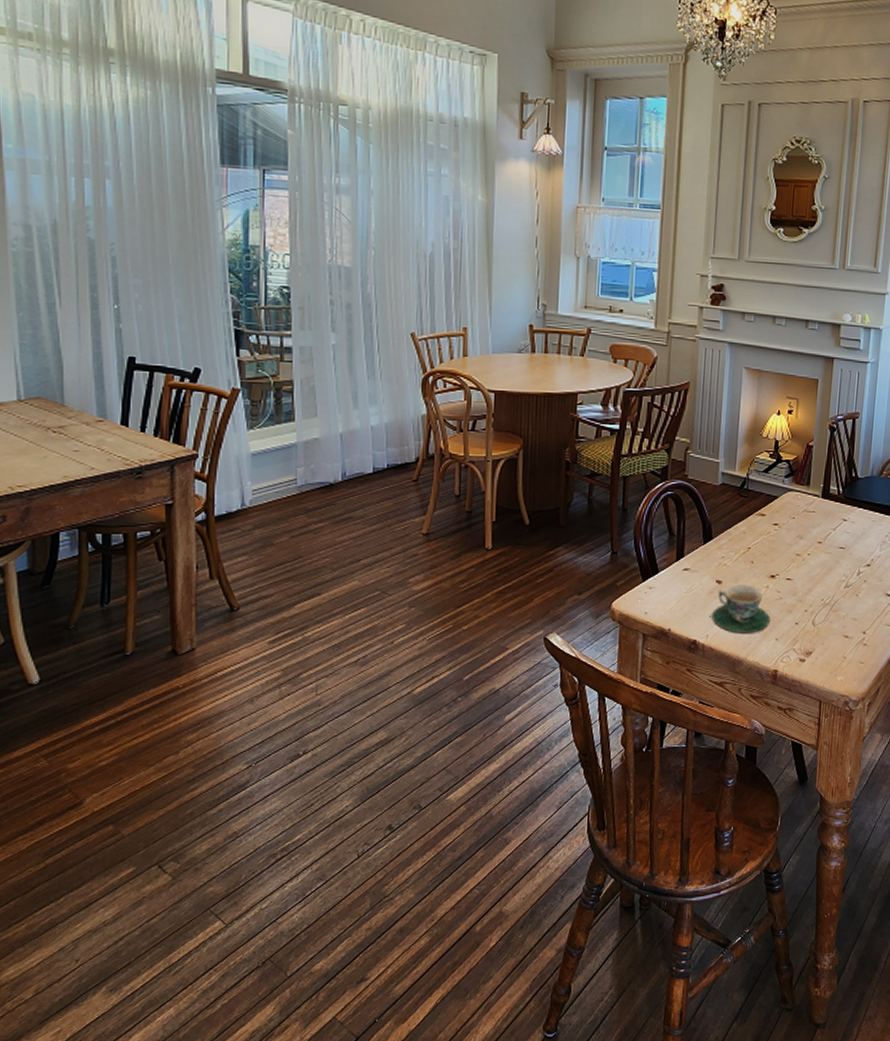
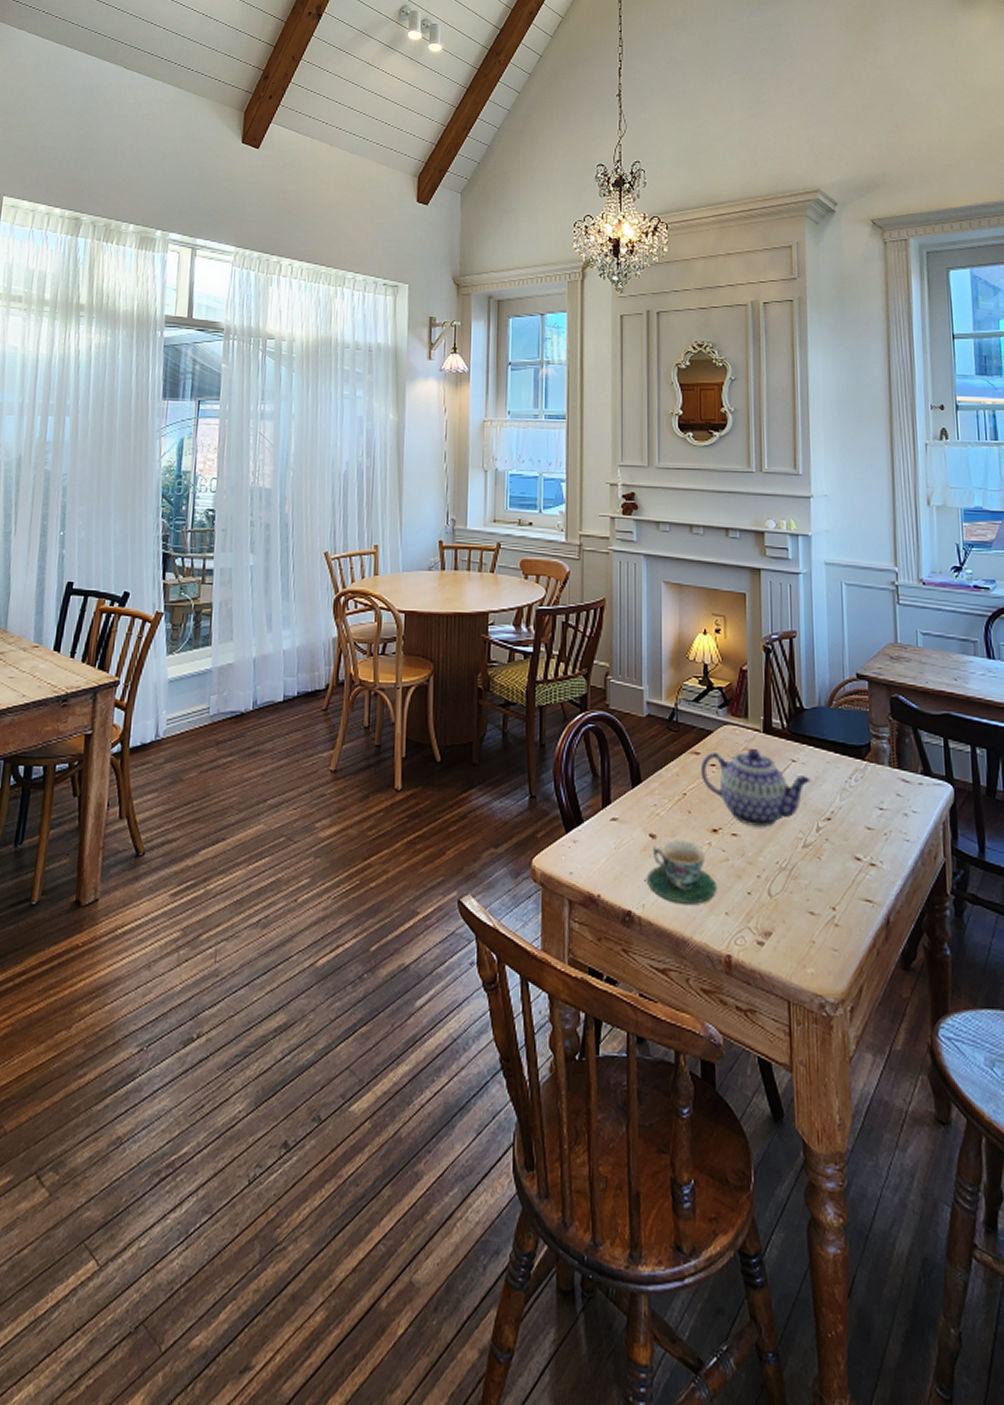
teapot: none [764,510,858,573] -> present [700,748,811,828]

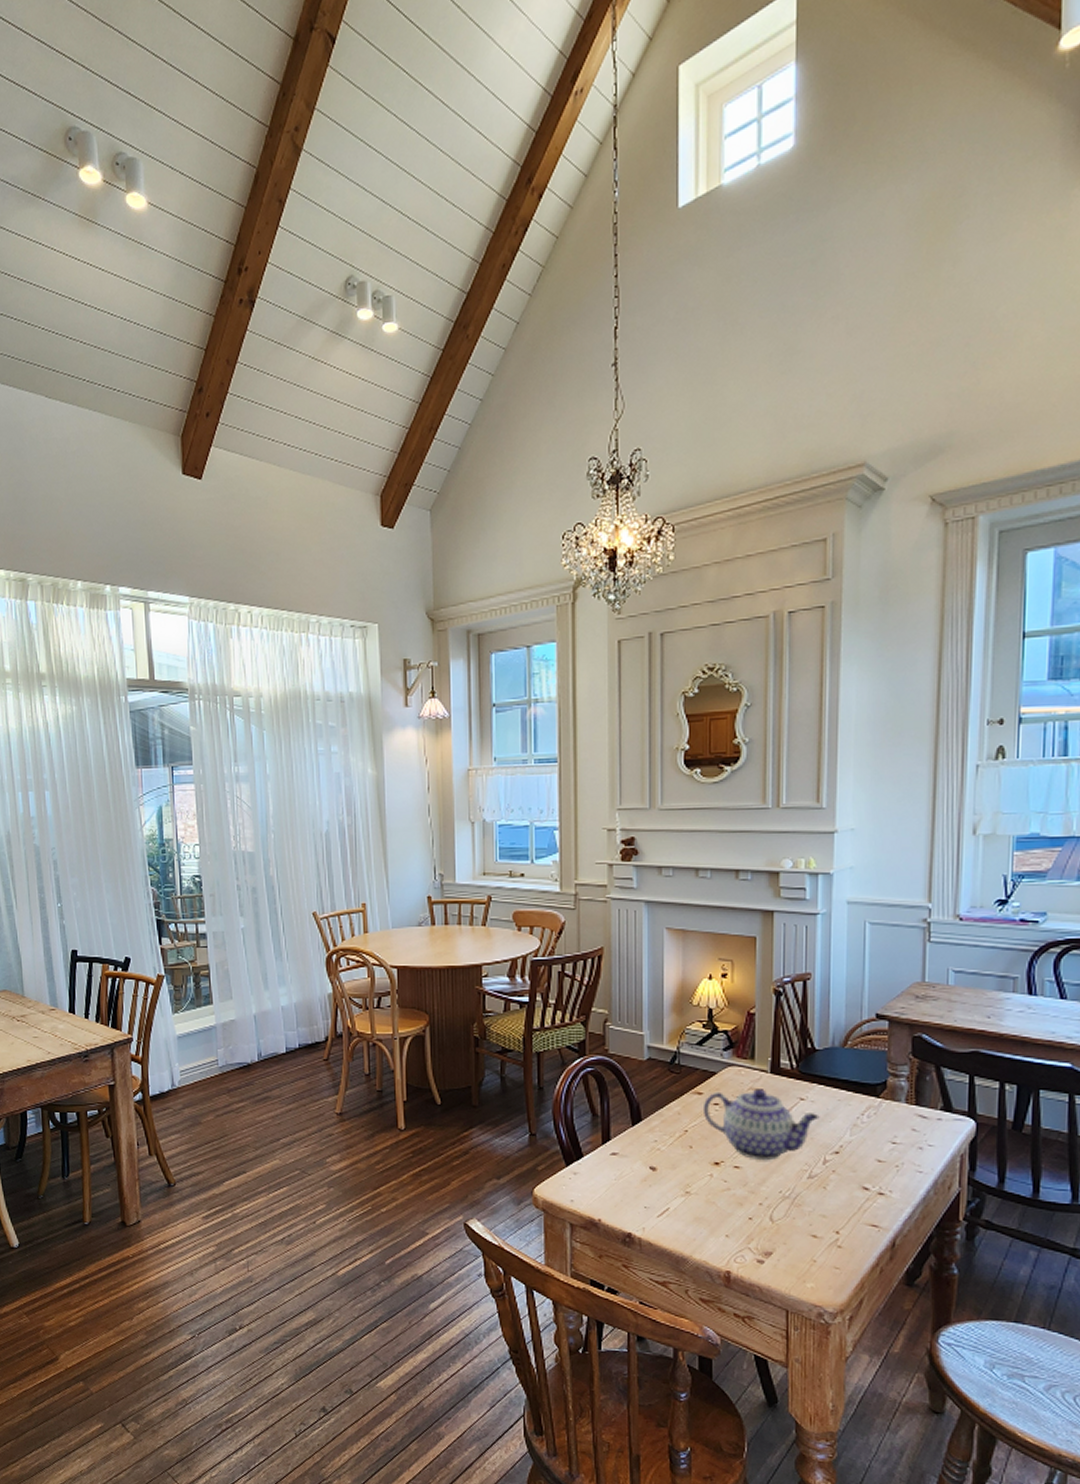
teacup: present [648,840,717,904] -> none [648,1172,718,1228]

